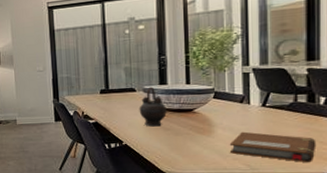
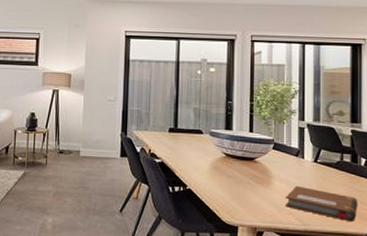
teapot: present [139,87,168,127] -> none [204,131,232,173]

